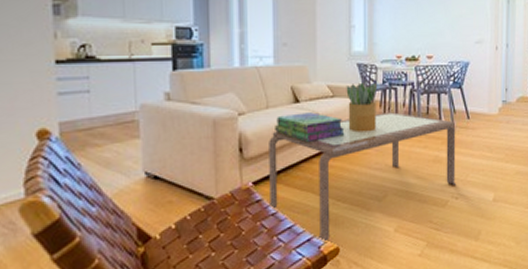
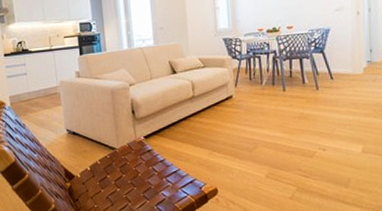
coffee table: present [268,112,457,243] -> none [154,77,324,185]
stack of books: present [275,112,345,142] -> none [158,80,216,104]
potted plant: present [346,82,378,133] -> none [215,53,244,96]

